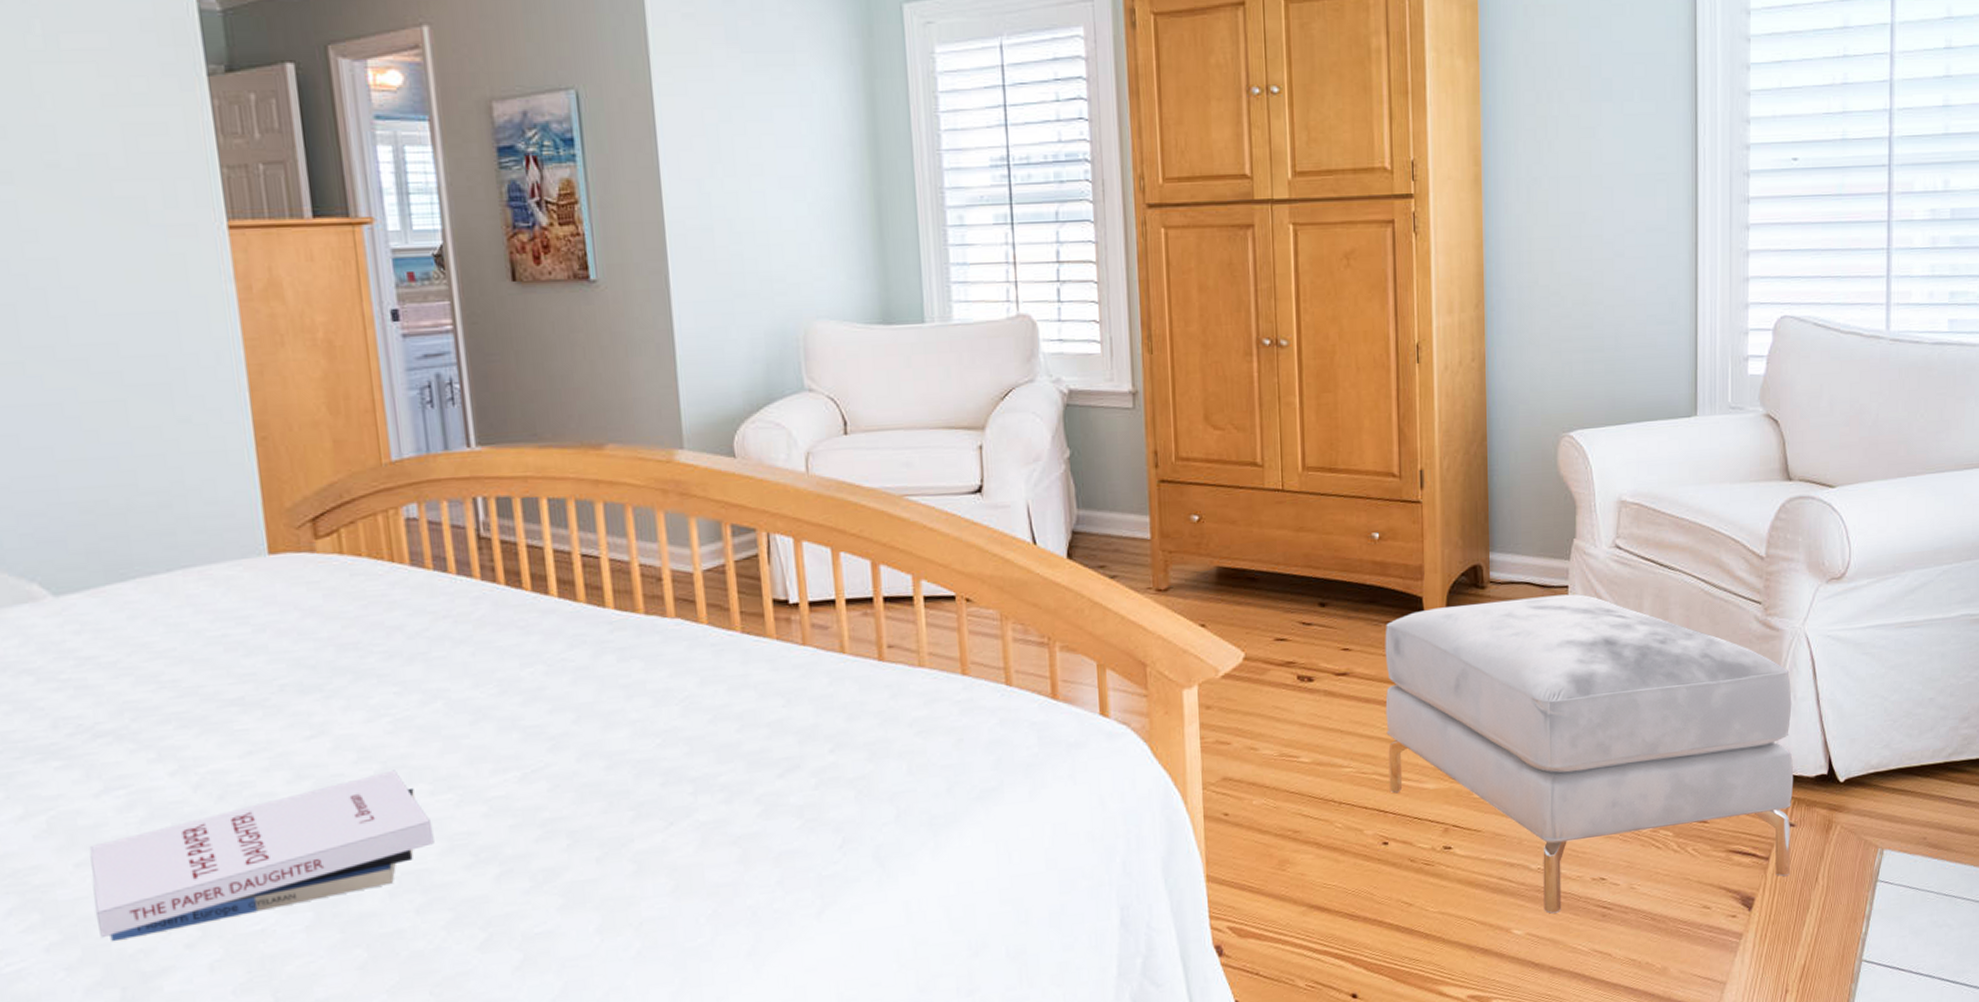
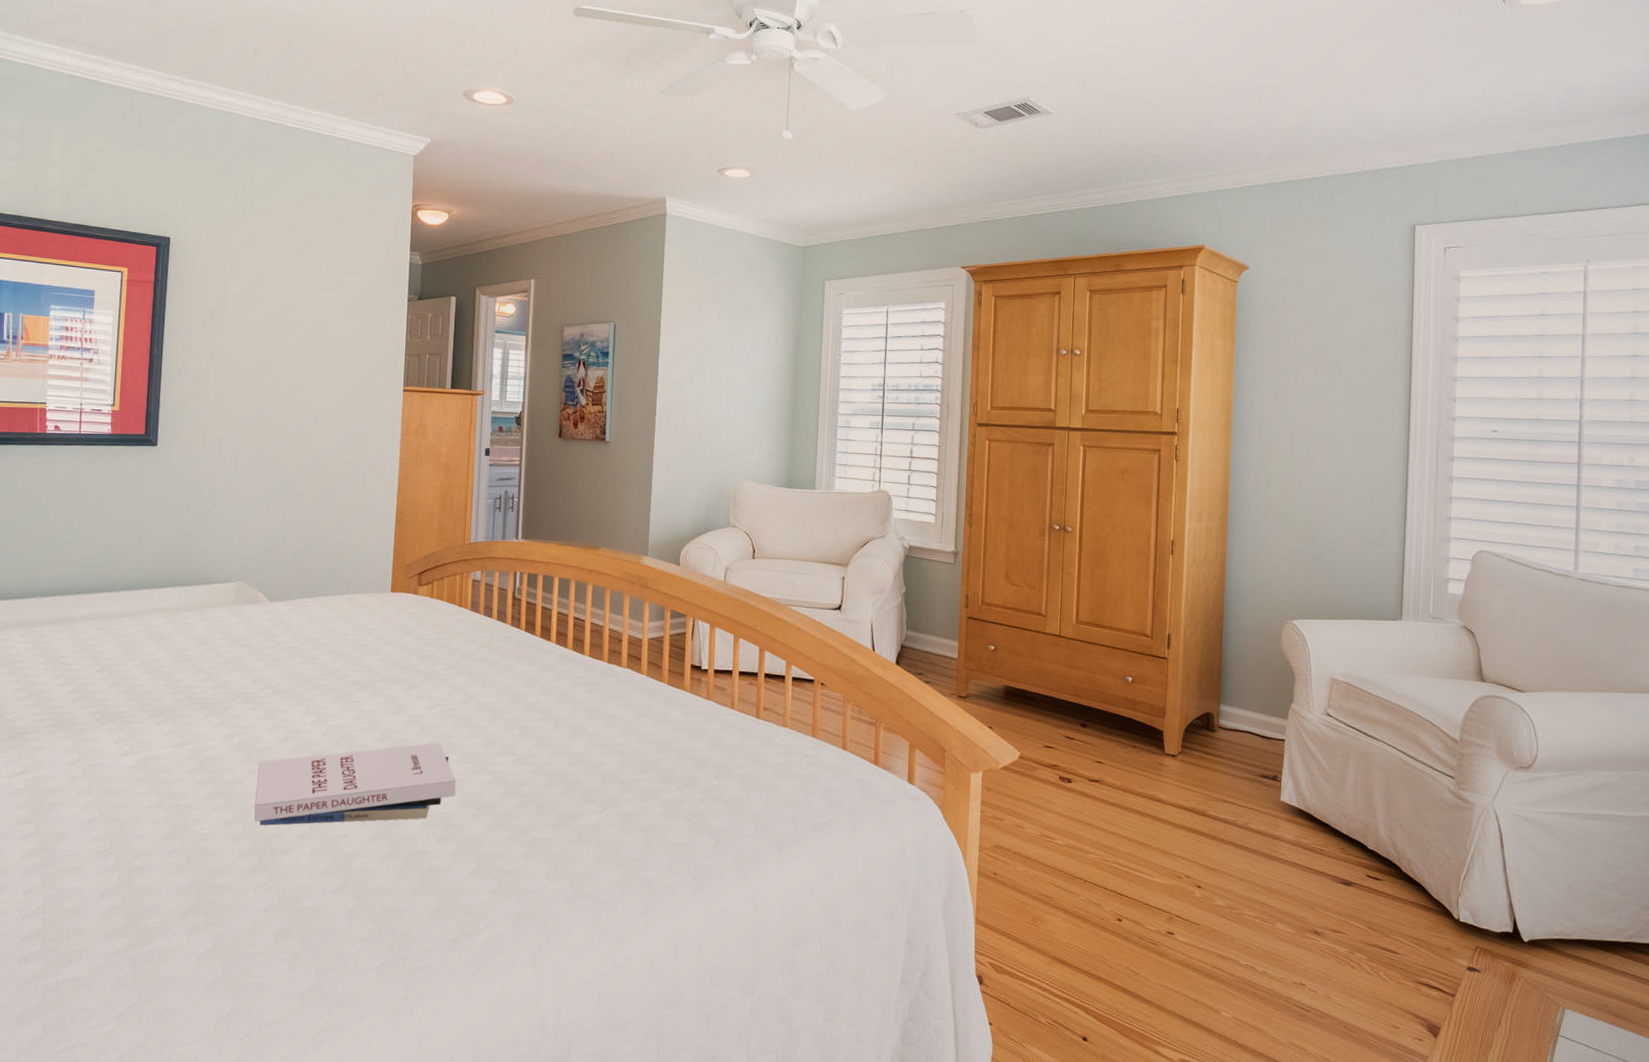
ottoman: present [1385,594,1794,914] -> none [1126,741,1480,1015]

